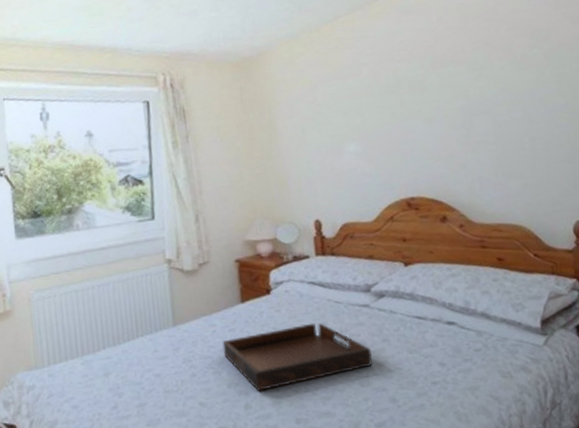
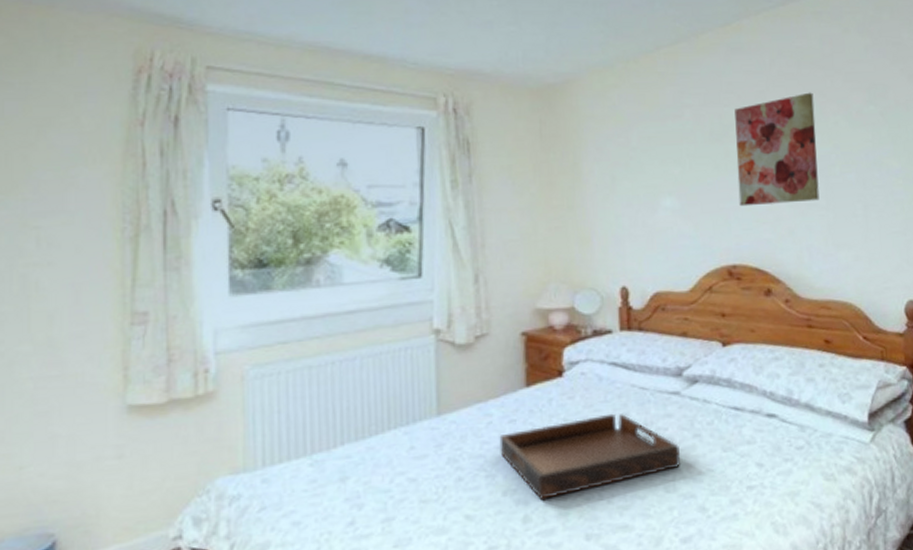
wall art: none [407,42,488,147] -> present [734,92,820,207]

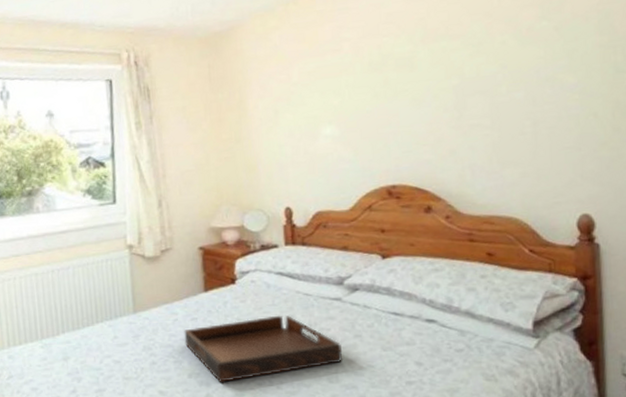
wall art: present [734,92,820,207] -> none [394,14,484,131]

